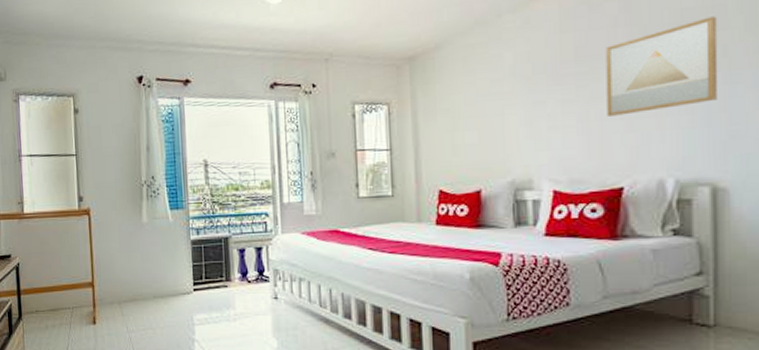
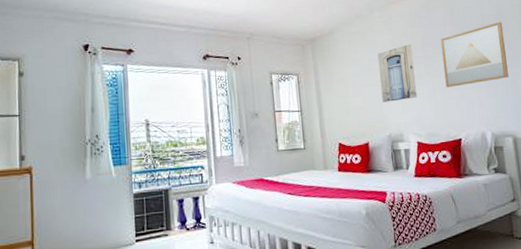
wall art: none [503,57,560,138] -> present [377,44,418,102]

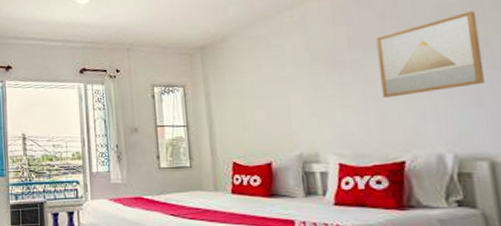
wall art: present [377,44,418,102] -> none [285,46,341,116]

